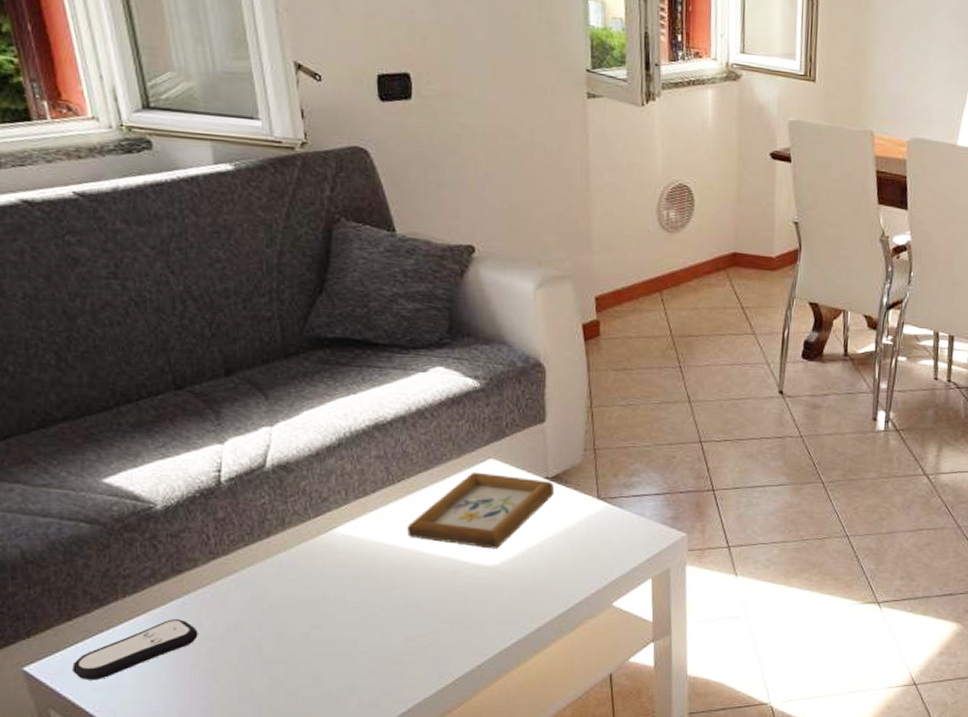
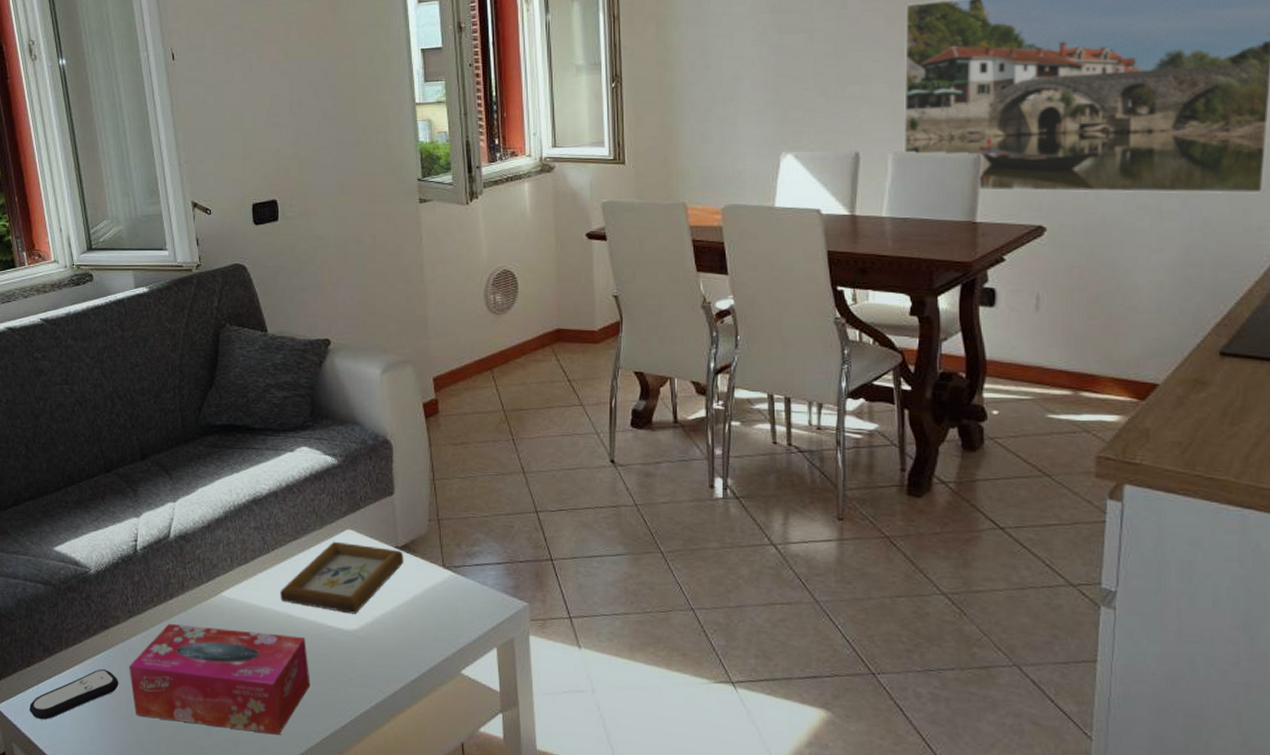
tissue box: none [212,565,442,679] -> present [129,624,310,735]

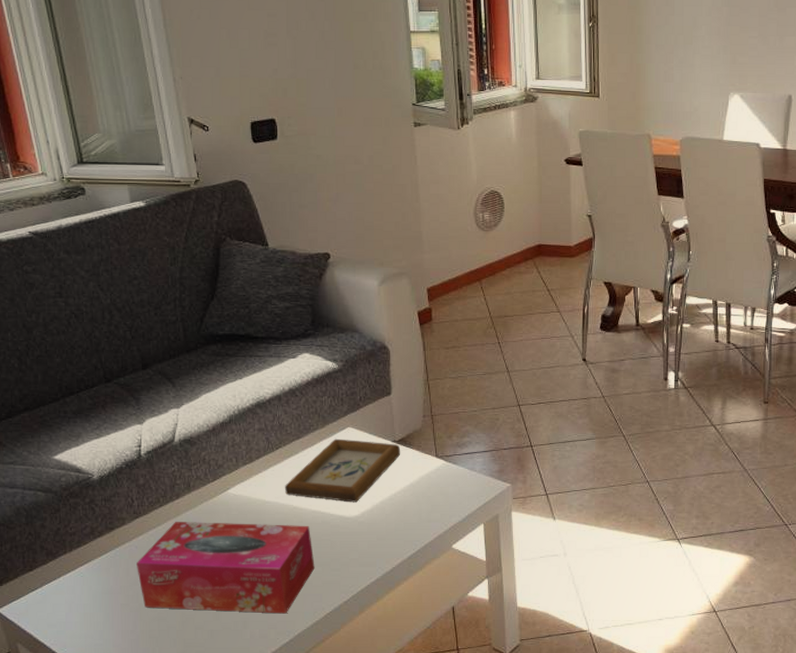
remote control: present [29,669,119,720] -> none [34,568,127,619]

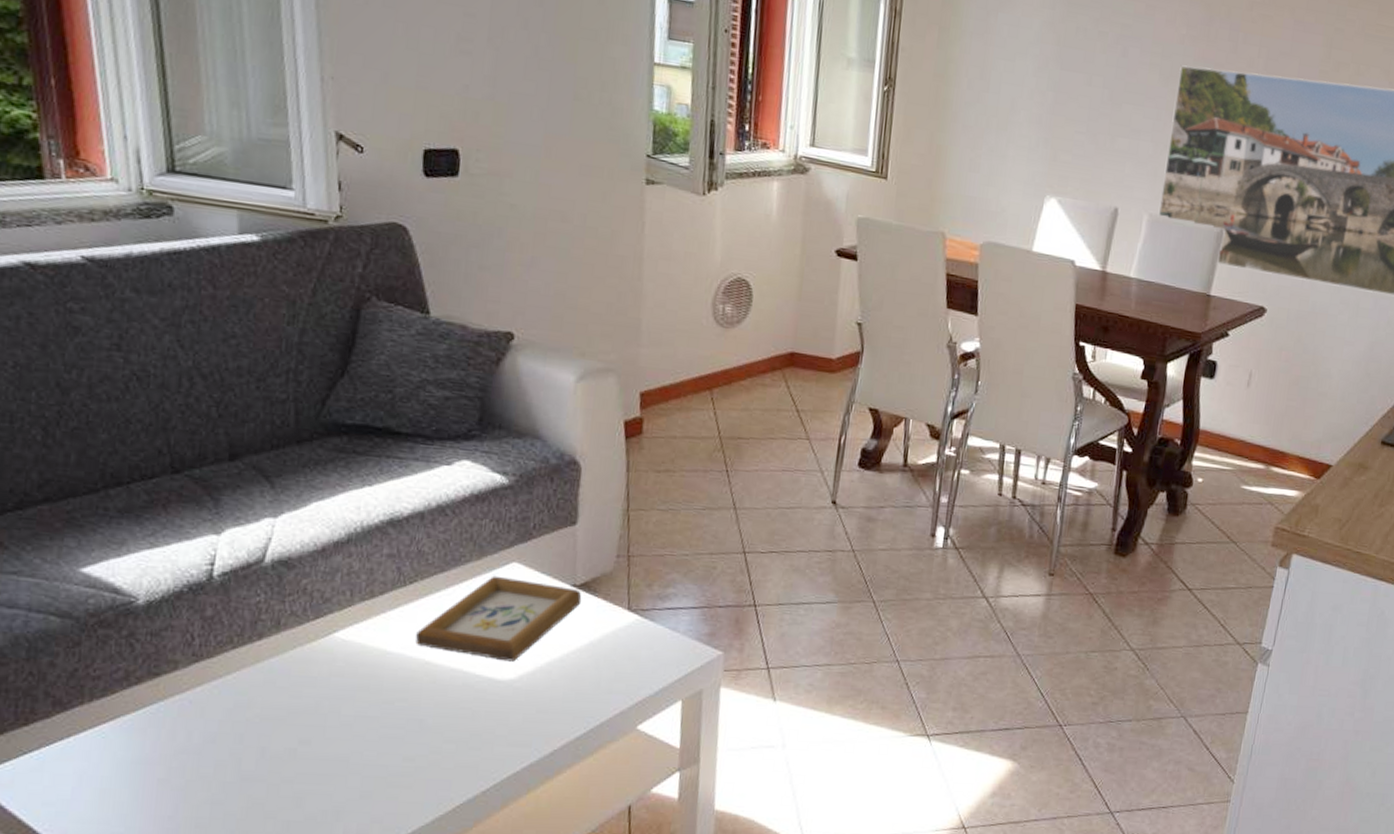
tissue box: present [137,522,315,614] -> none [187,671,447,804]

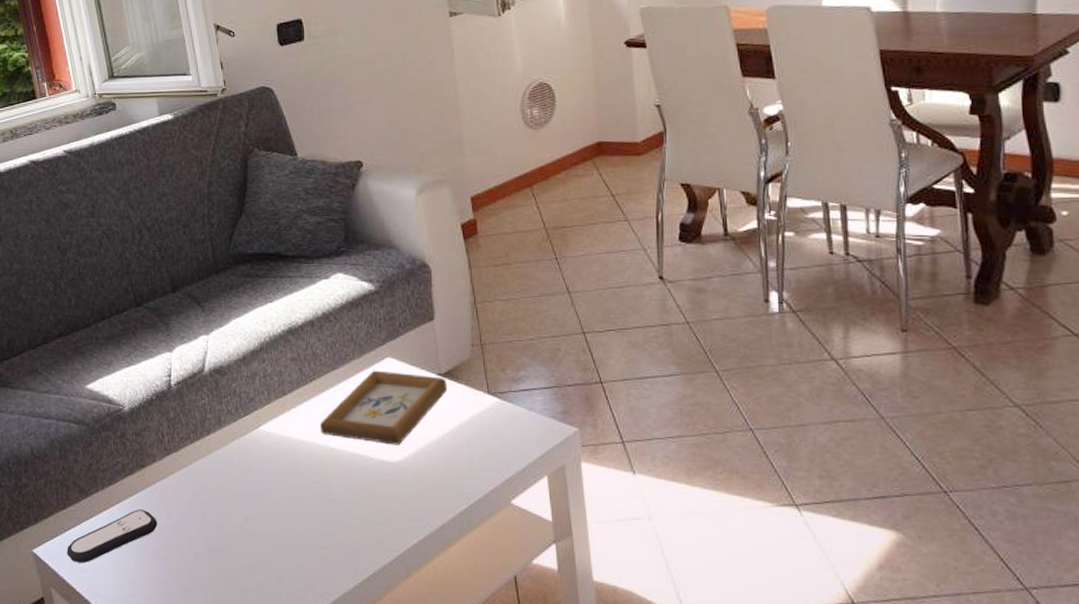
remote control: none [23,728,171,795] -> present [67,509,158,564]

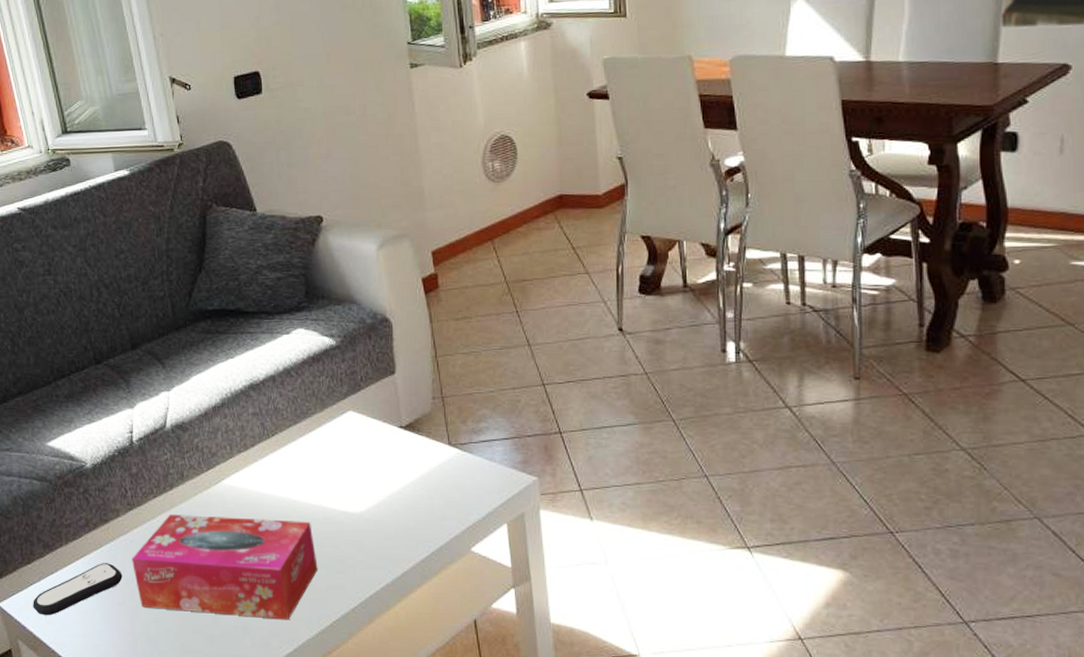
tissue box: none [167,461,355,573] -> present [132,515,318,620]
picture frame: present [320,370,448,445] -> none [283,424,409,497]

